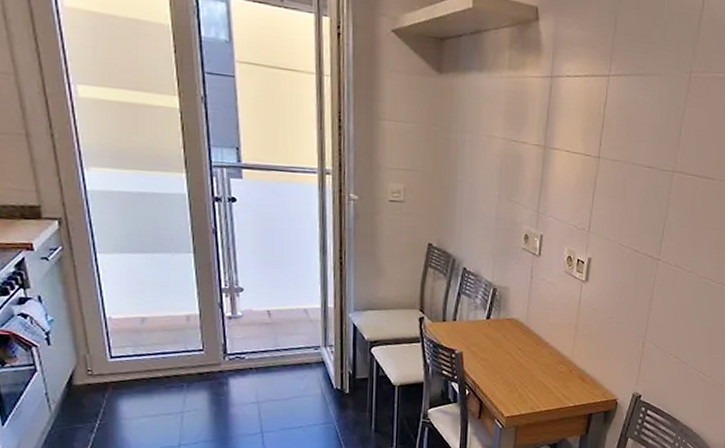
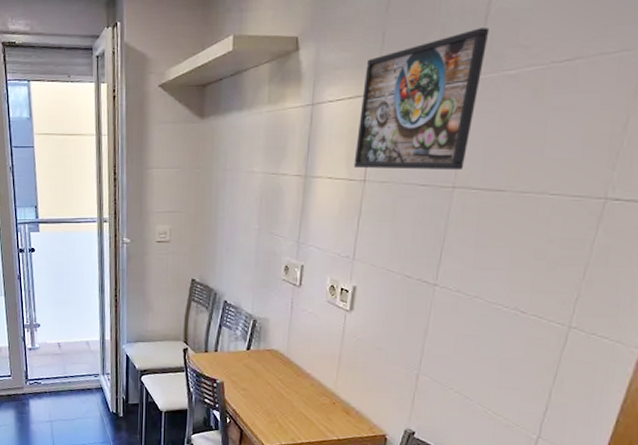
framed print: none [589,30,702,157] -> present [353,28,490,171]

